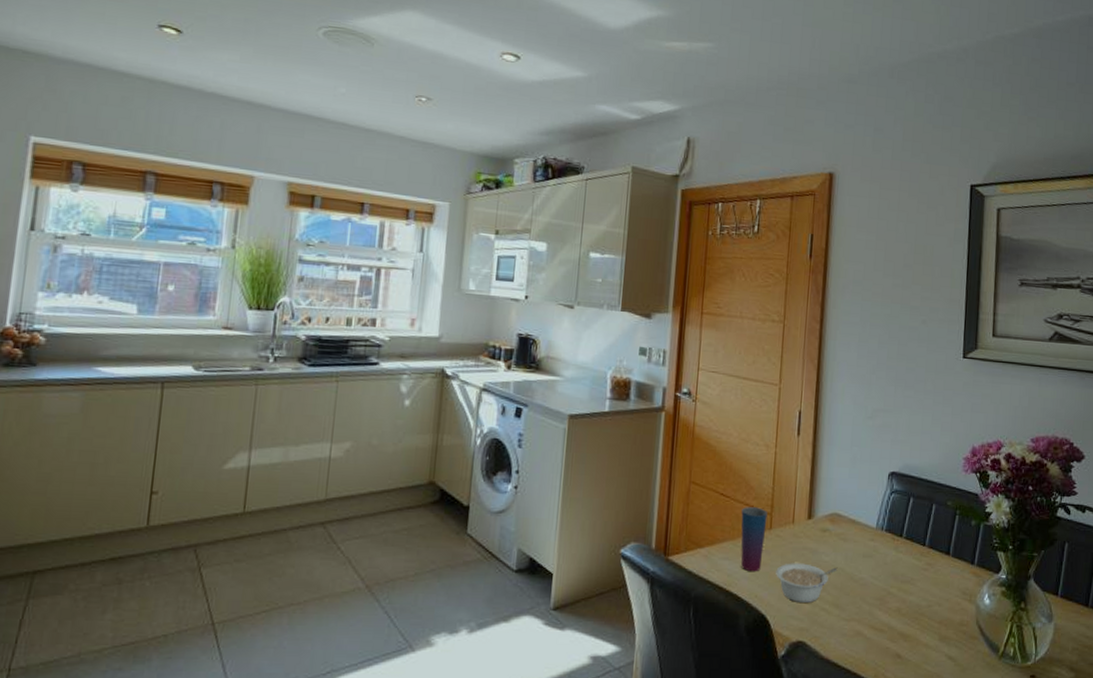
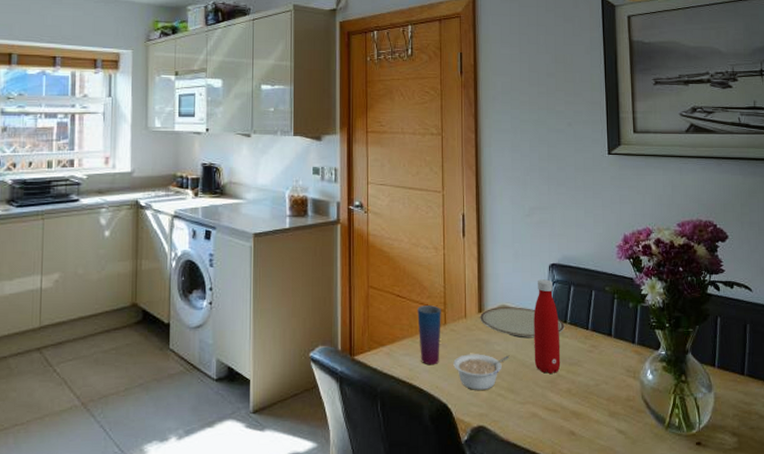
plate: none [809,515,900,551] -> present [480,307,565,339]
bottle: none [864,488,894,590] -> present [534,279,561,373]

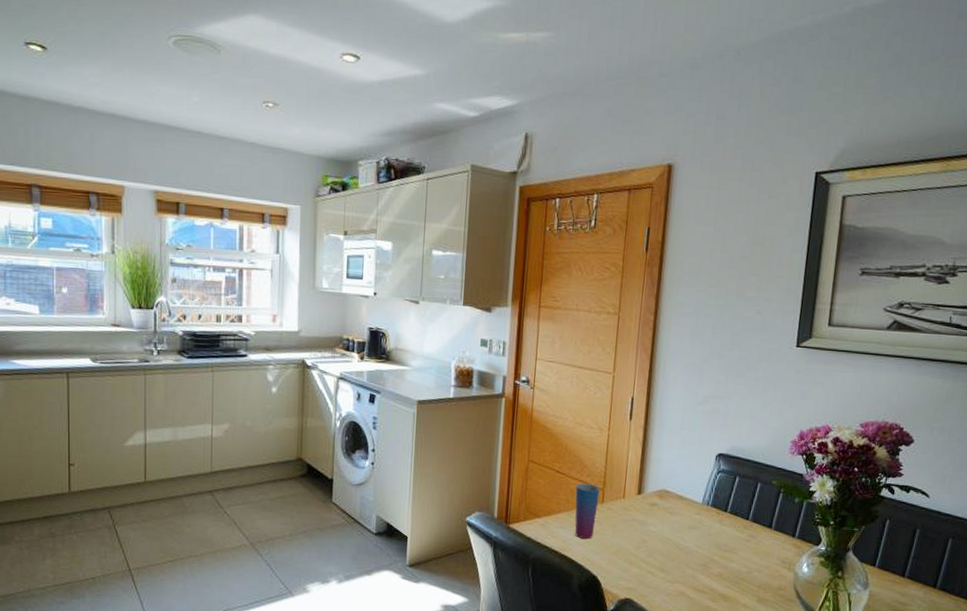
legume: present [453,354,510,390] -> none [607,532,664,567]
plate: present [480,307,565,339] -> none [638,491,725,523]
bottle: present [534,279,561,373] -> none [688,468,720,558]

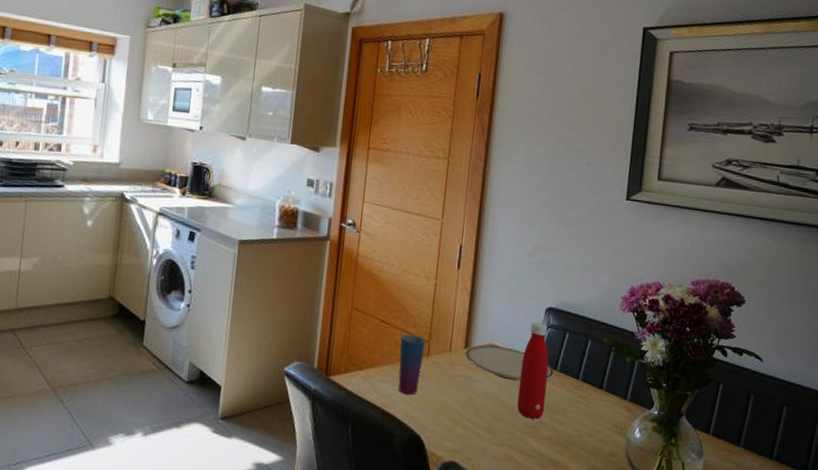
plate: none [638,491,725,523] -> present [465,345,554,381]
bottle: none [688,468,720,558] -> present [517,322,549,419]

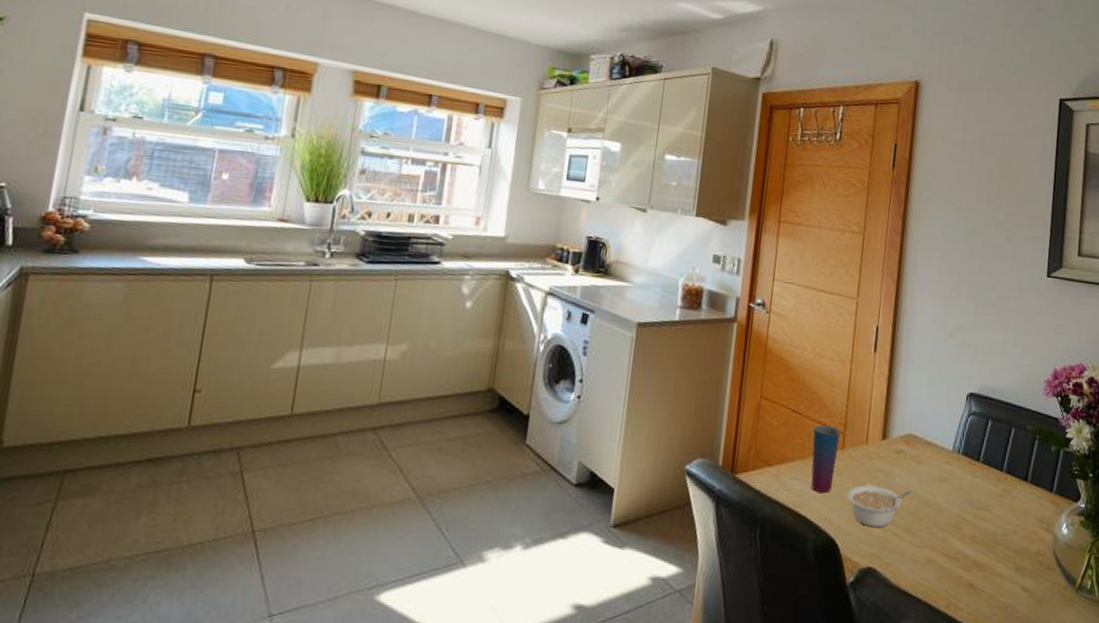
legume: none [431,388,492,427] -> present [847,485,911,527]
plate: present [465,345,554,381] -> none [883,435,977,475]
bottle: present [517,322,549,419] -> none [938,409,971,517]

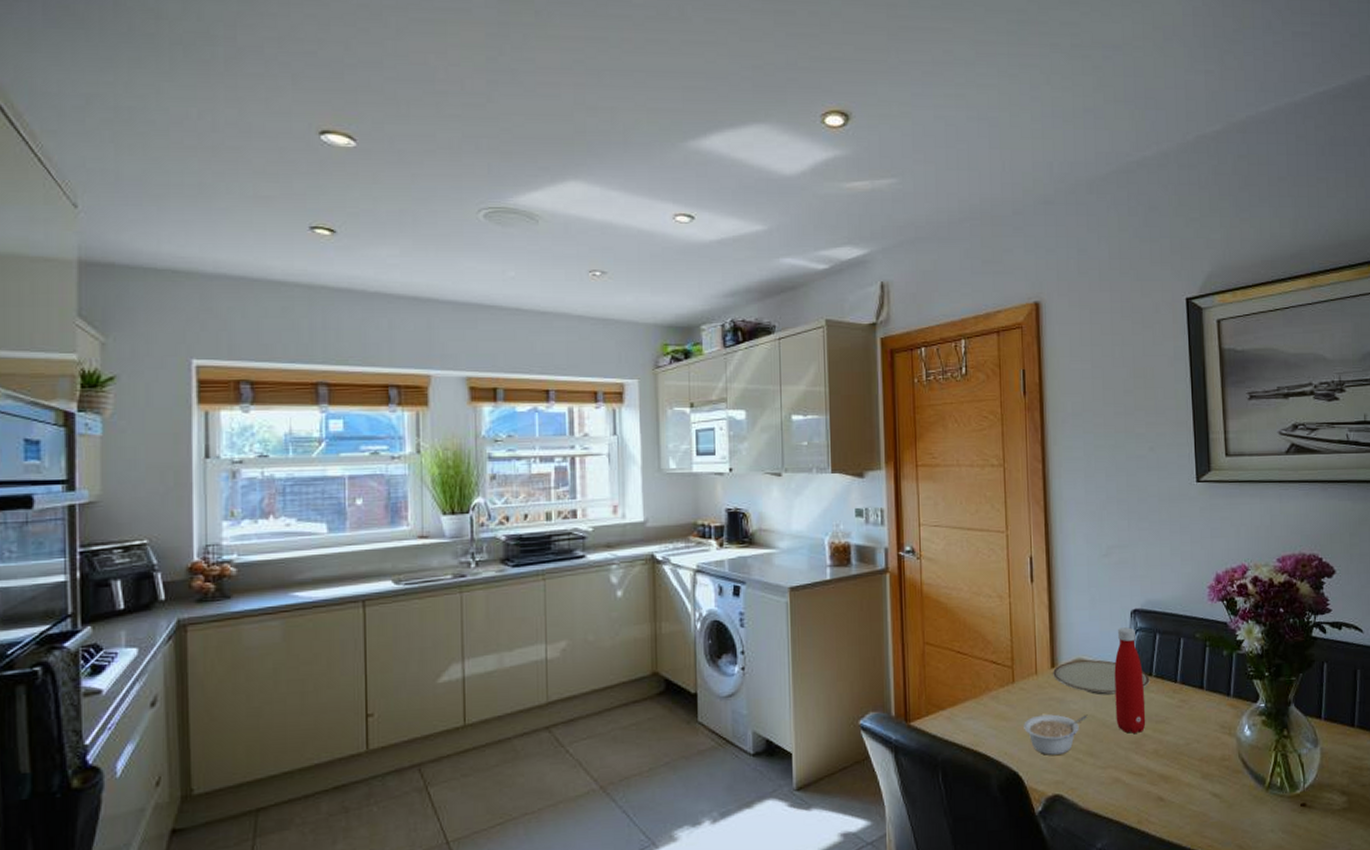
cup: present [811,425,841,494] -> none [981,661,1009,729]
plate: none [883,435,977,475] -> present [1053,660,1150,695]
bottle: none [938,409,971,517] -> present [1114,627,1146,733]

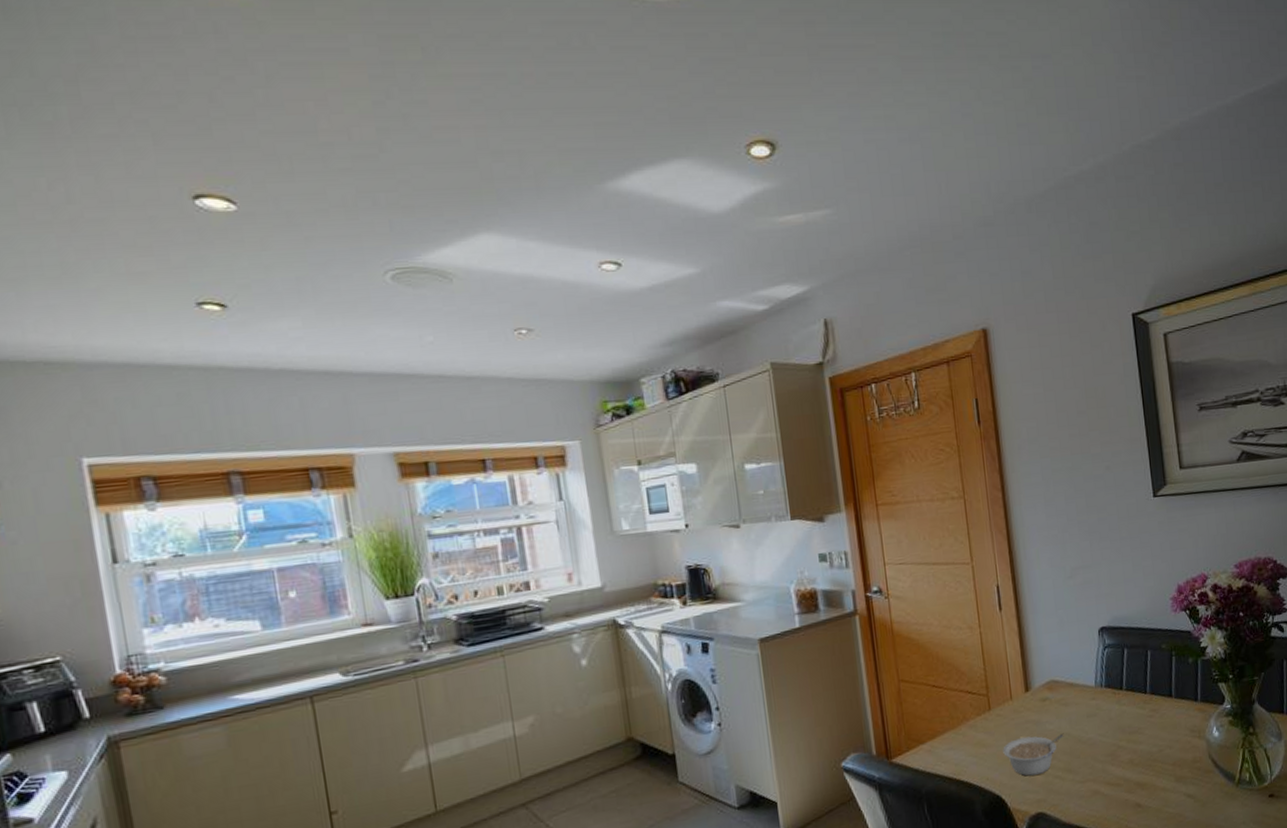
plate: present [1053,660,1150,695] -> none [1027,679,1121,713]
bottle: present [1114,627,1146,733] -> none [1086,645,1120,747]

